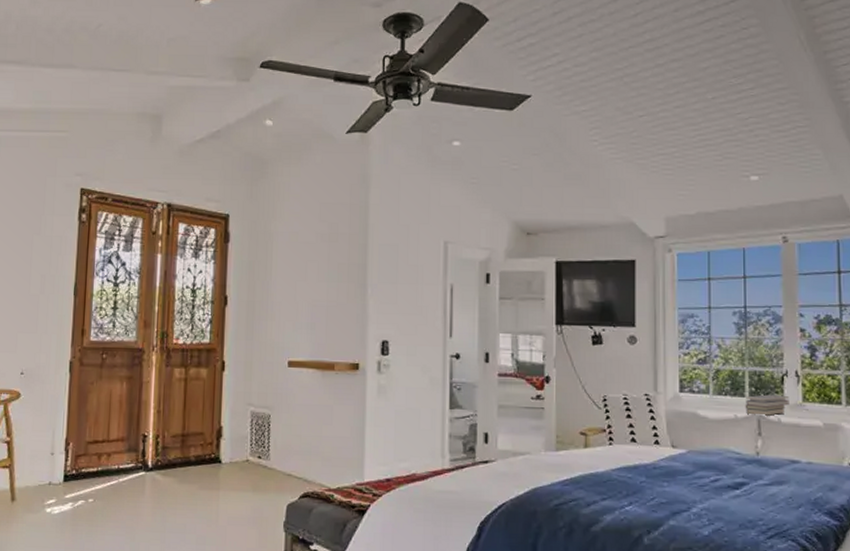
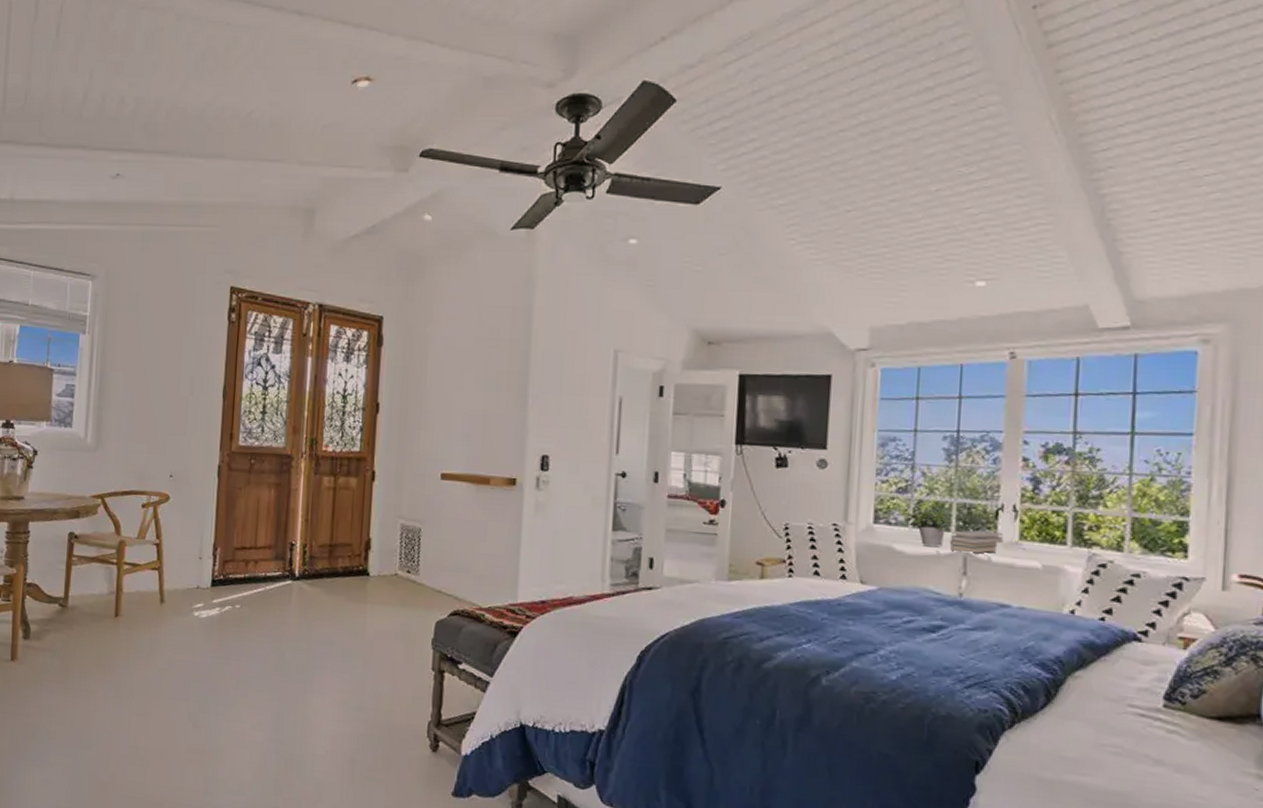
potted plant: none [707,376,746,412] -> present [906,508,952,547]

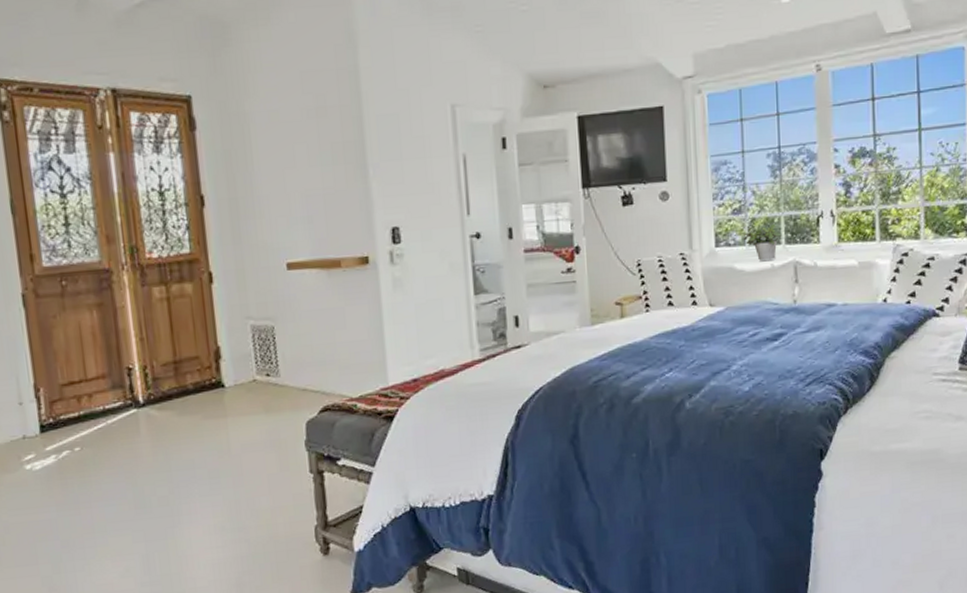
books: present [949,530,1004,554] -> none [781,237,825,263]

